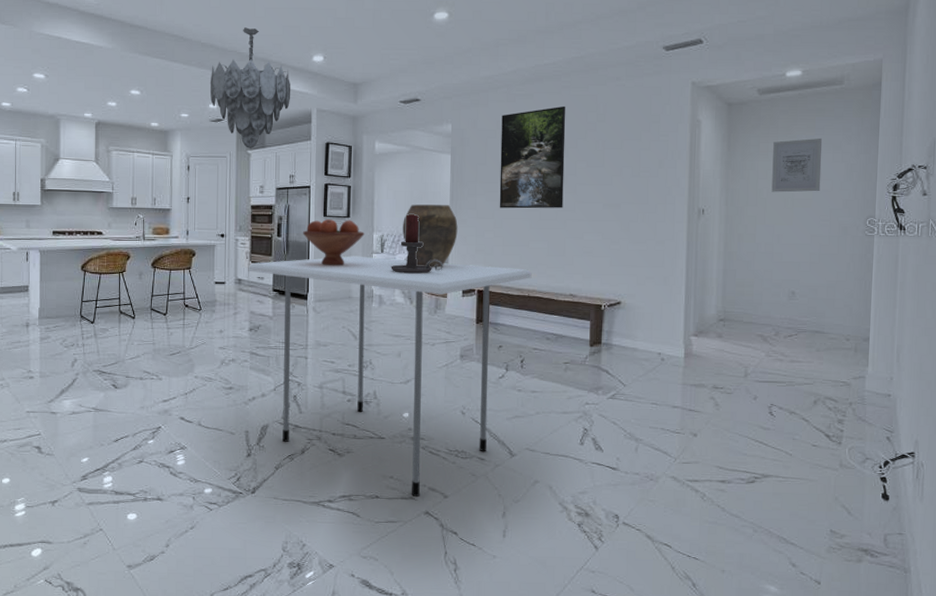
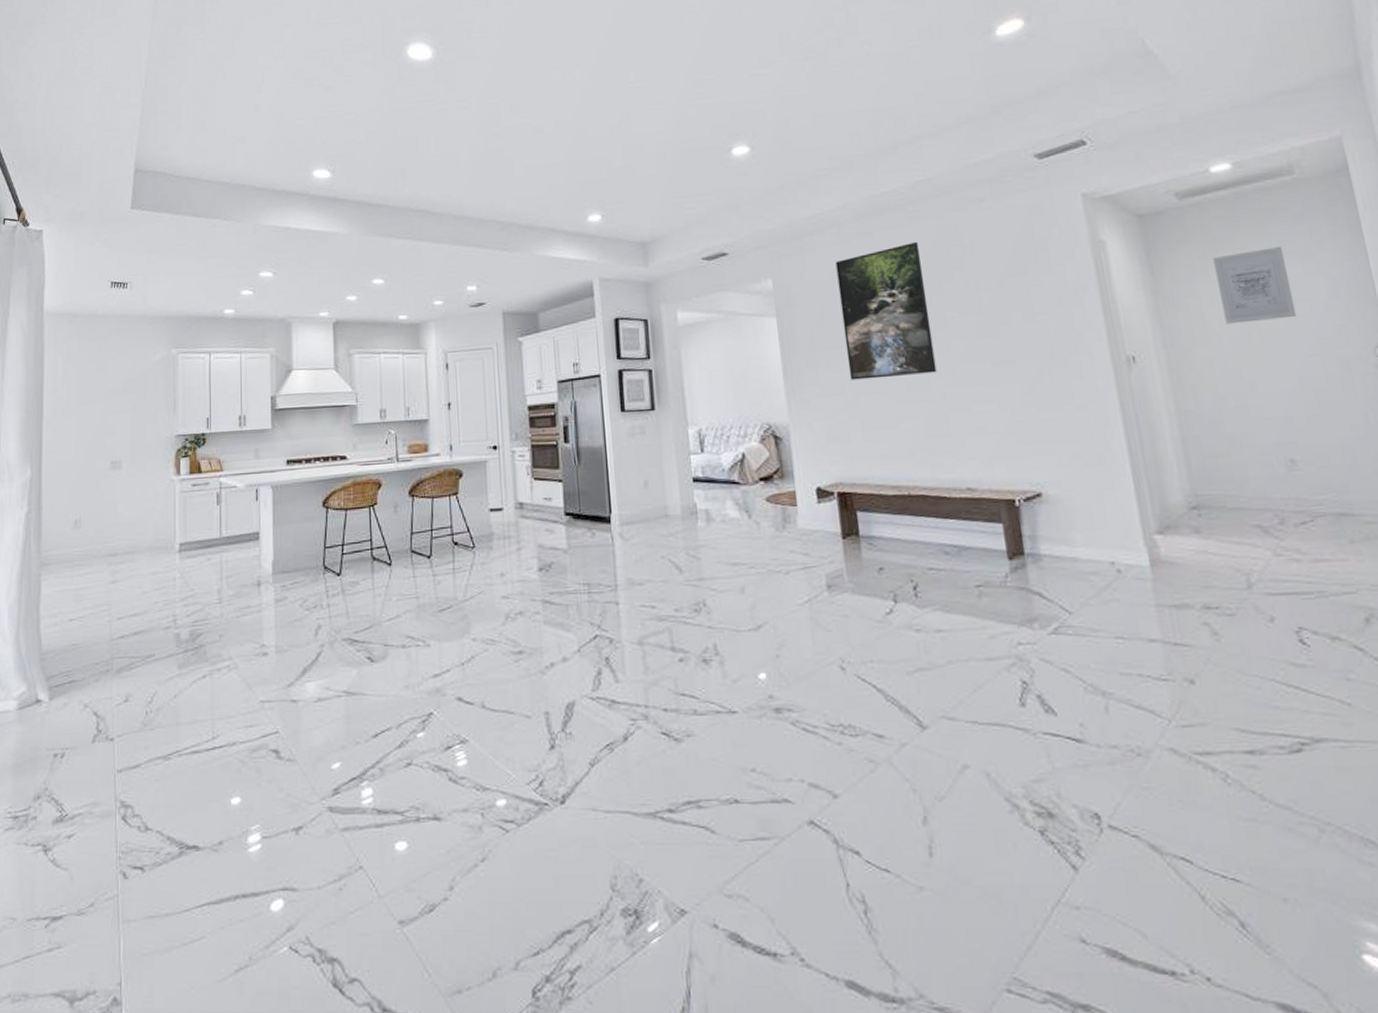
chandelier: present [210,27,291,148] -> none [466,191,565,335]
dining table: present [248,256,532,497] -> none [530,458,910,798]
fruit bowl: present [302,219,365,265] -> none [595,413,677,475]
candle holder: present [391,214,443,274] -> none [716,399,787,478]
vase: present [403,204,458,267] -> none [725,382,800,467]

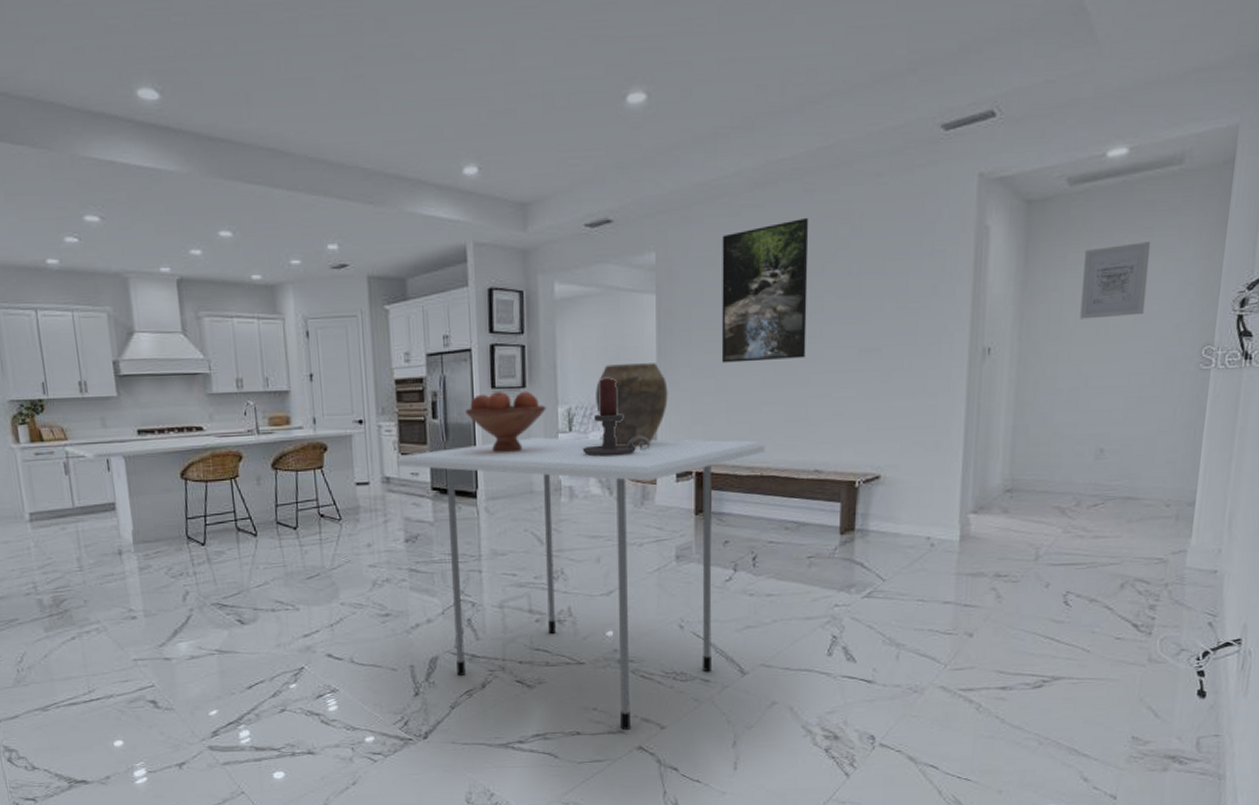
dining table: none [530,458,910,798] -> present [397,437,765,730]
fruit bowl: none [595,413,677,475] -> present [464,391,546,452]
candle holder: none [716,399,787,478] -> present [582,378,651,457]
vase: none [725,382,800,467] -> present [596,363,668,447]

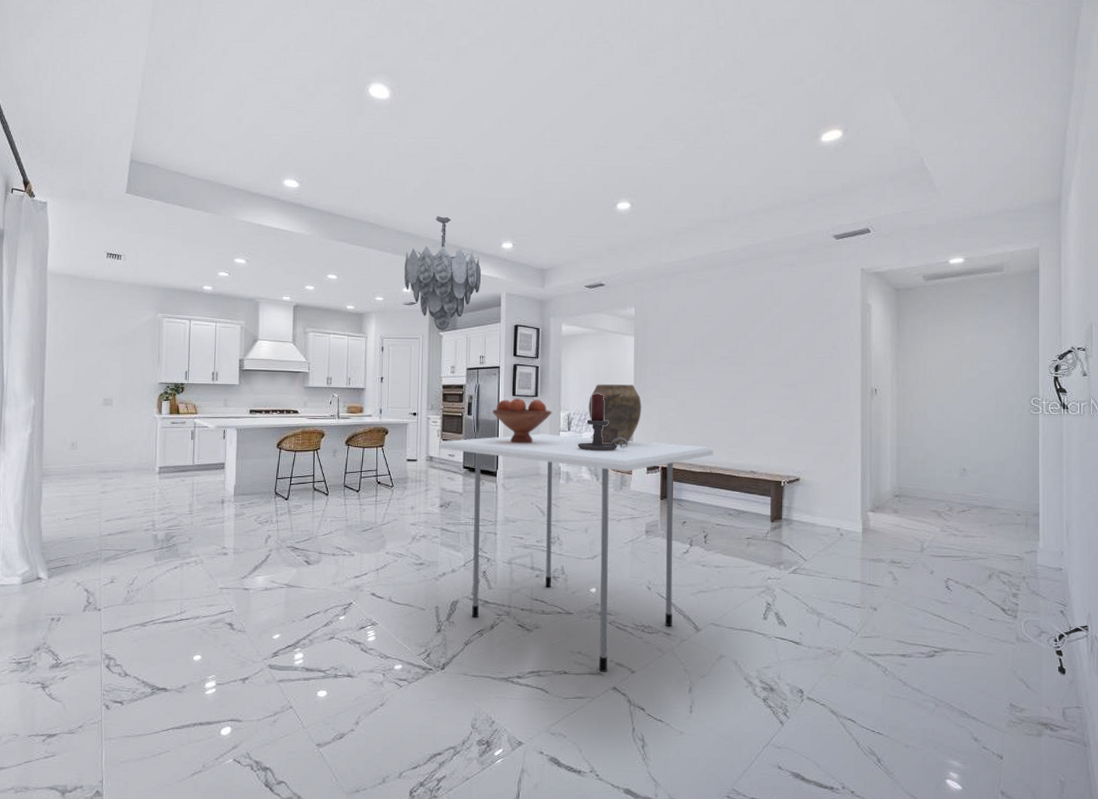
chandelier: none [325,131,437,303] -> present [404,216,482,330]
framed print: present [721,217,809,363] -> none [681,290,743,388]
wall art: present [1080,240,1150,319] -> none [940,321,986,373]

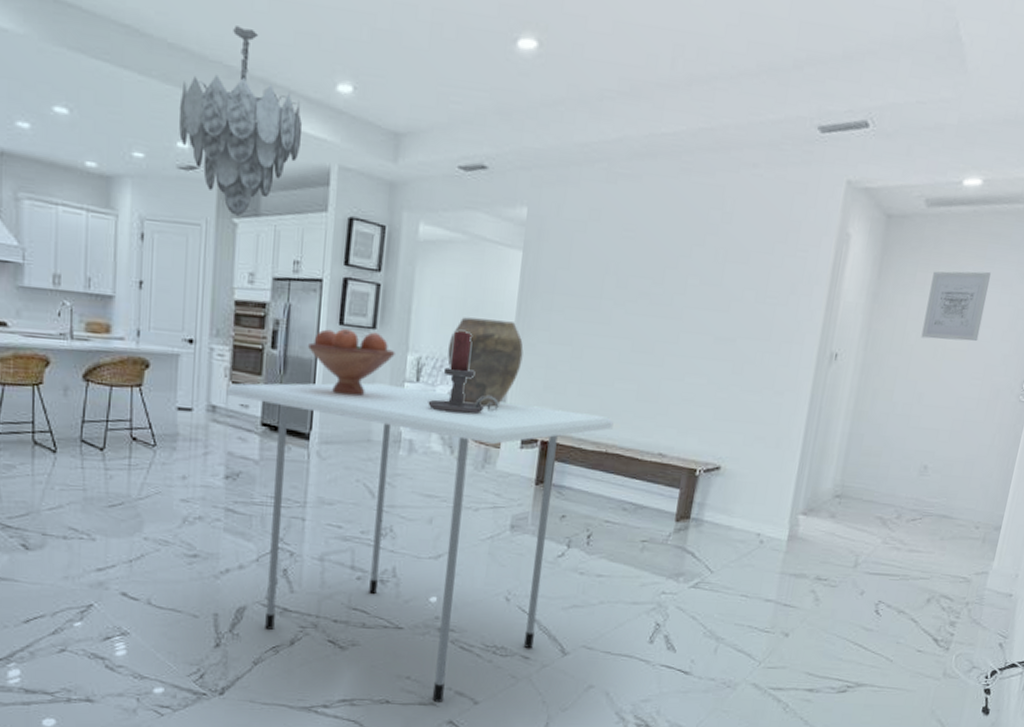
wall art: none [940,321,986,373] -> present [921,271,991,342]

